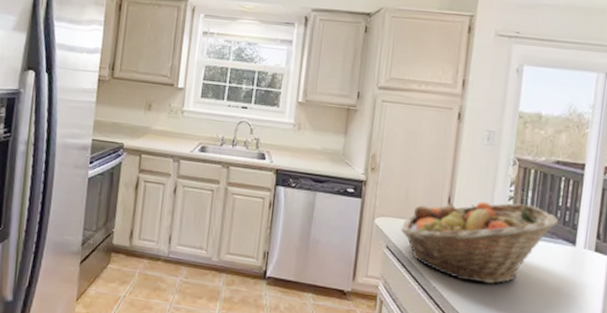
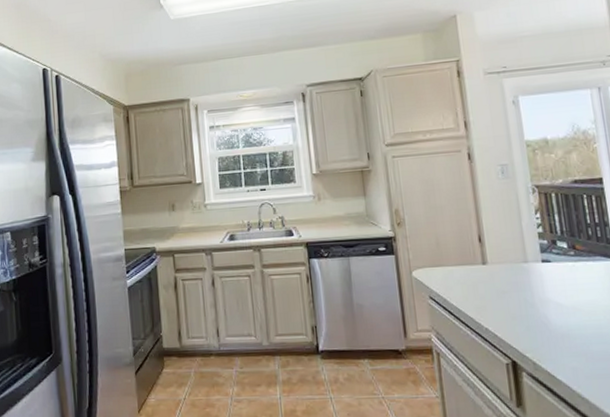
fruit basket: present [401,201,559,285] -> none [439,228,592,317]

